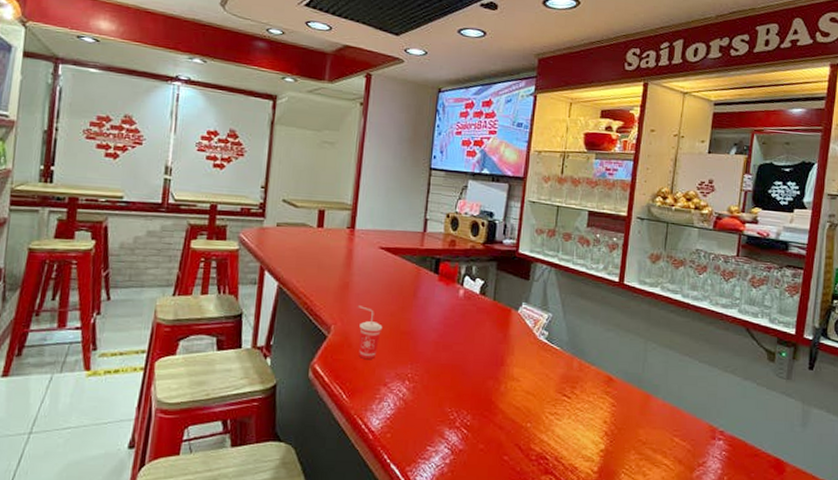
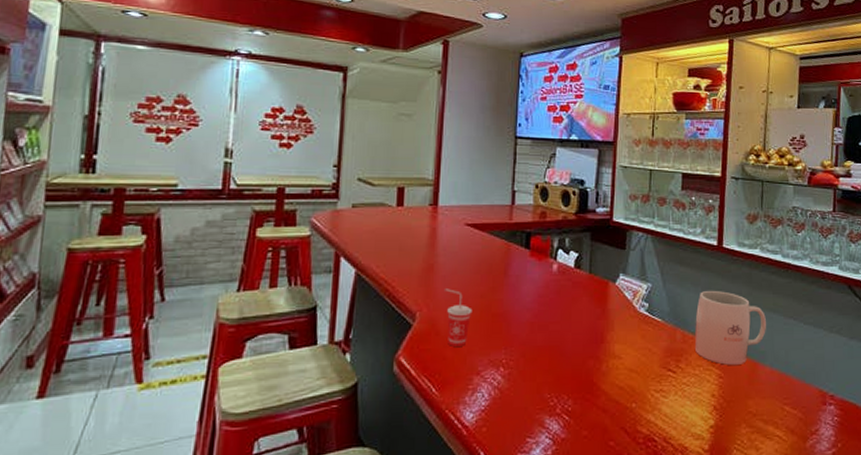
mug: none [590,323,663,396] -> present [694,290,767,366]

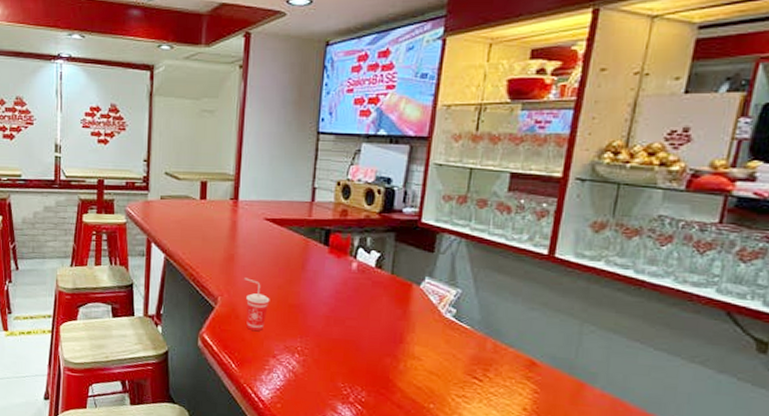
mug: present [694,290,767,366] -> none [507,301,604,384]

